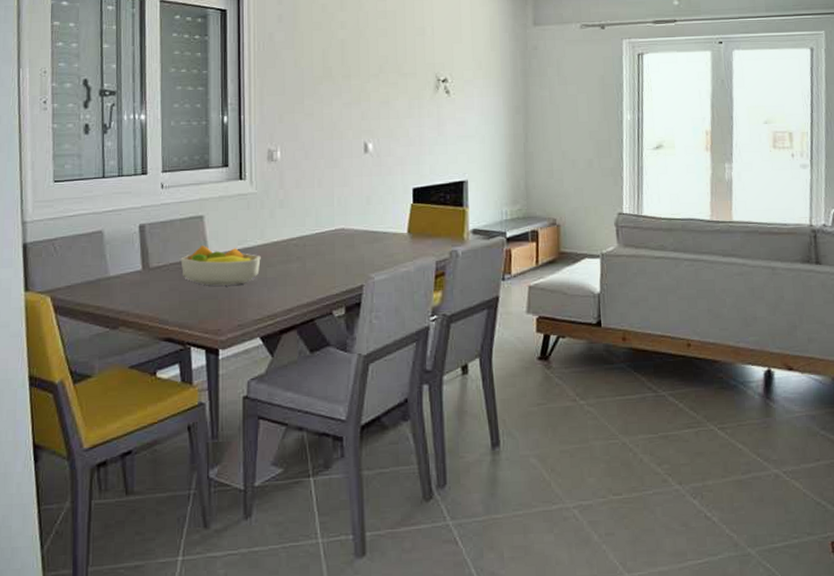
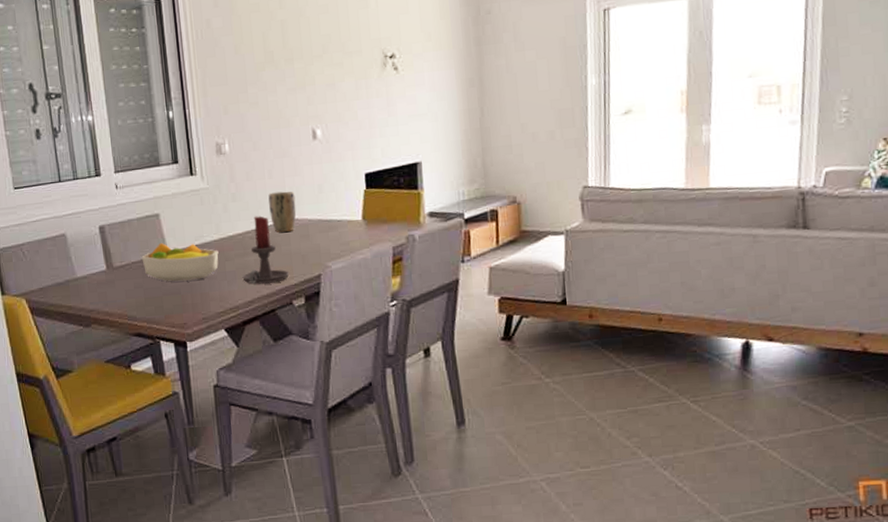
candle holder: none [283,223,331,292] -> present [242,216,289,284]
plant pot: none [316,201,343,241] -> present [268,191,297,232]

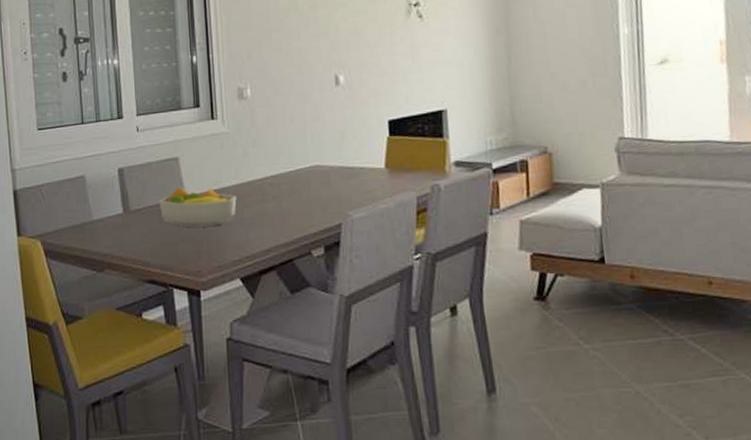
candle holder: present [242,216,289,284] -> none [260,161,308,232]
plant pot: present [268,191,297,232] -> none [289,137,317,179]

